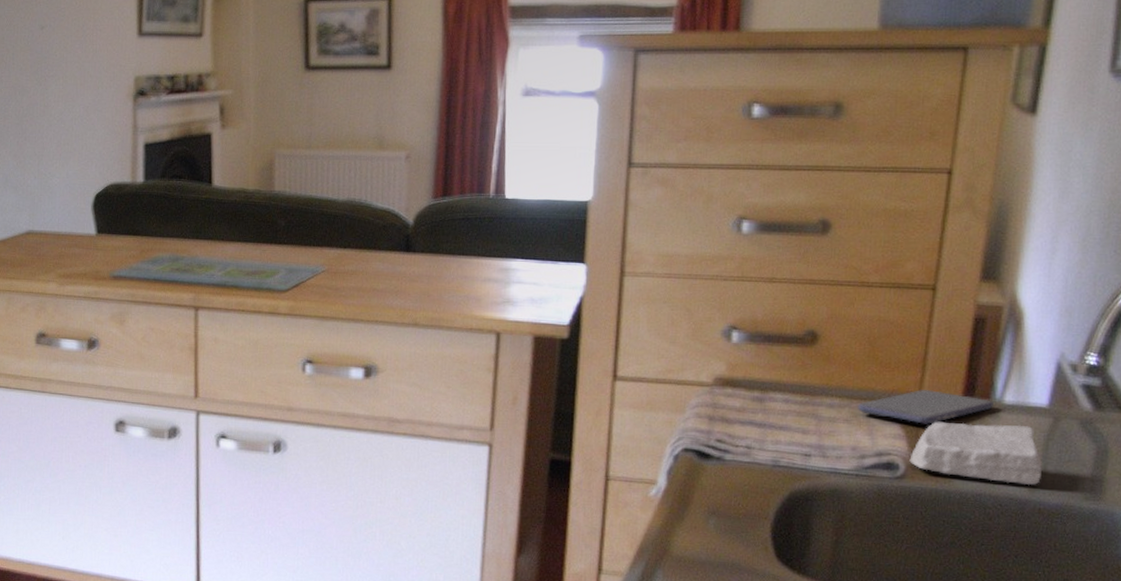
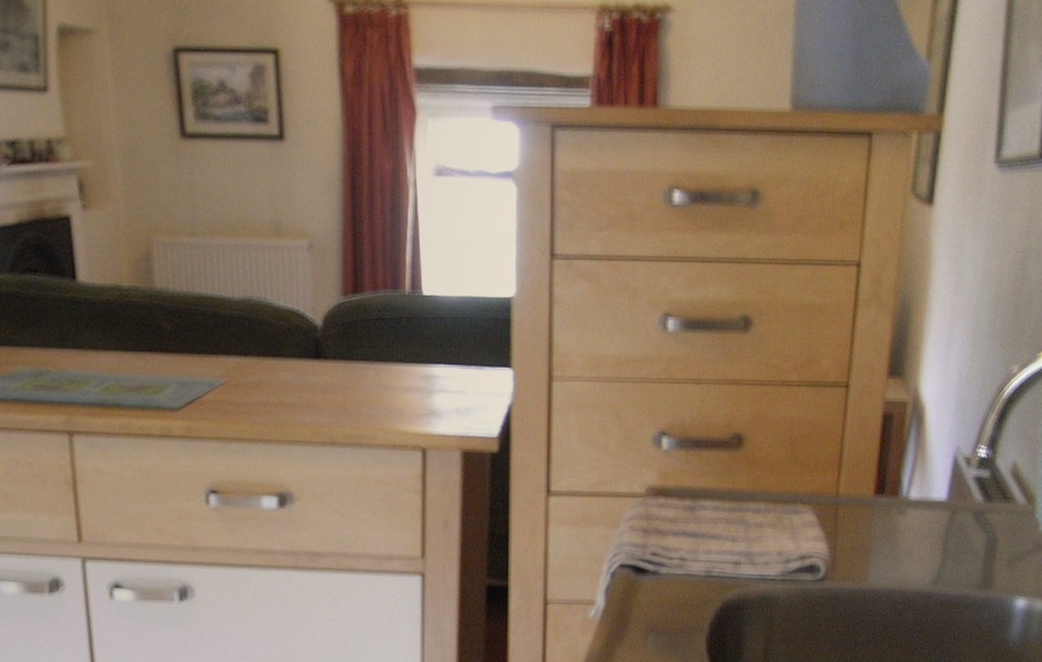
smartphone: present [858,390,994,425] -> none [782,490,901,525]
soap bar: present [909,421,1043,486] -> none [829,520,943,579]

